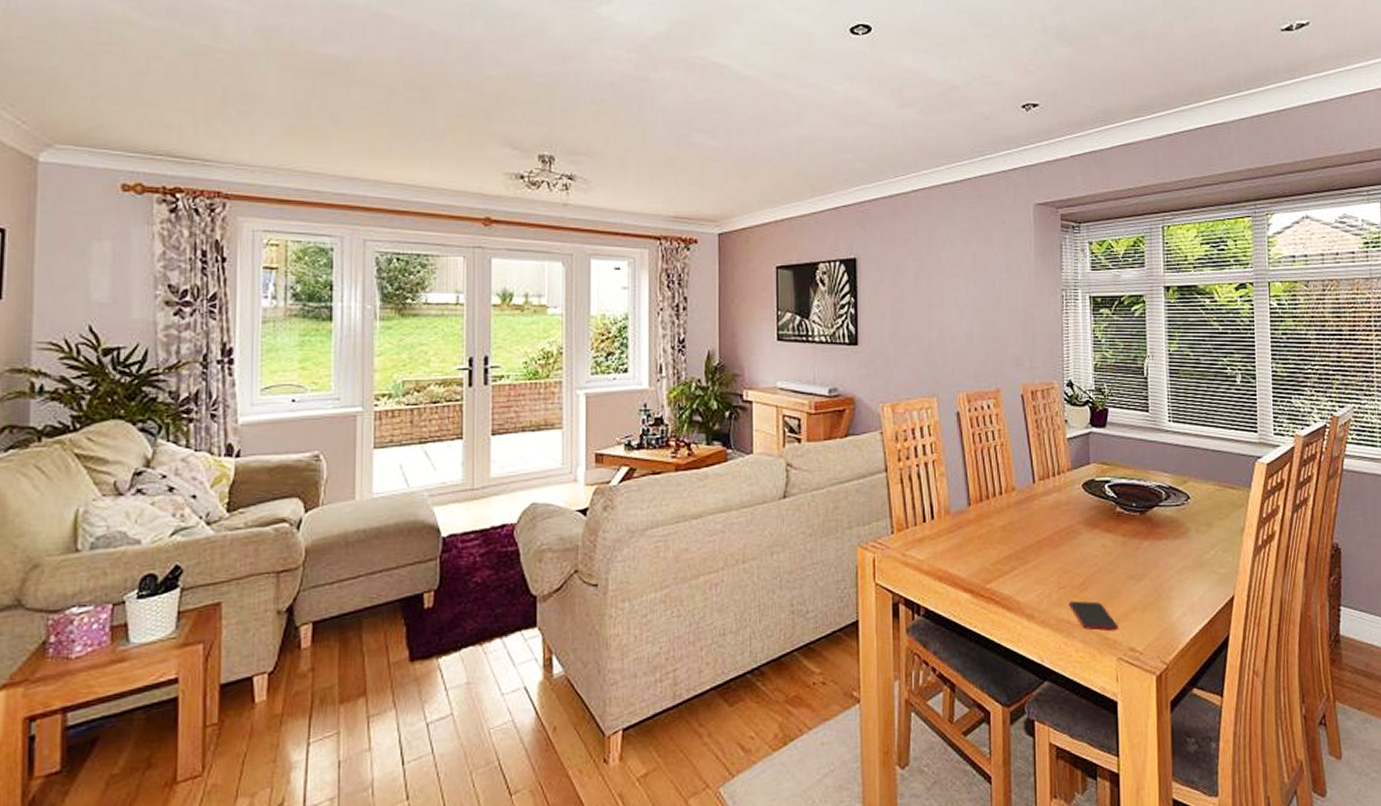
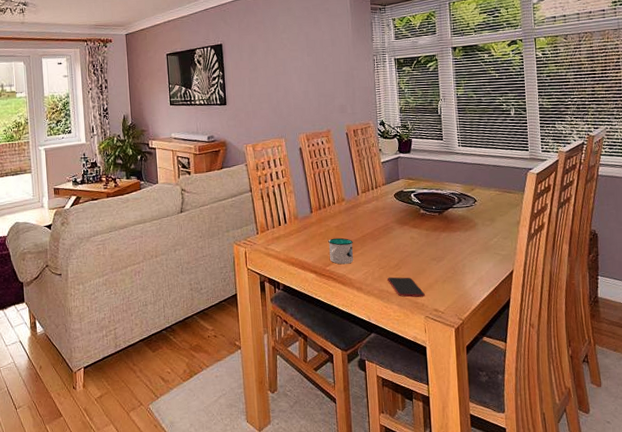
mug: none [990,542,1025,581] -> present [328,237,353,265]

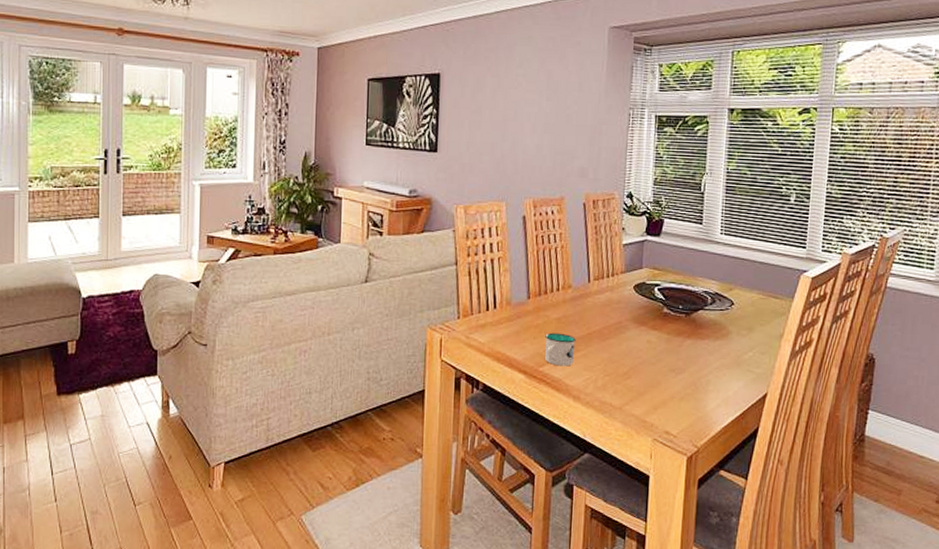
smartphone: present [387,277,425,298] -> none [613,387,656,416]

